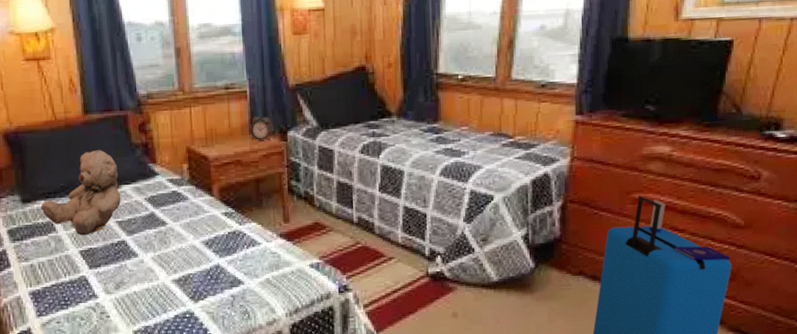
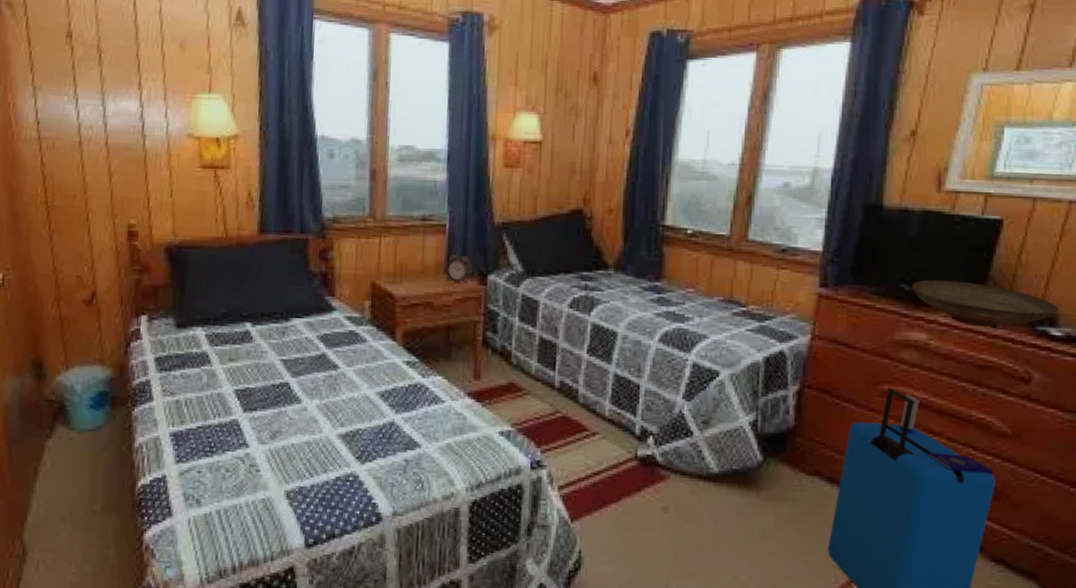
teddy bear: present [40,149,121,236] -> none [196,274,290,372]
decorative bowl: none [655,98,783,137] -> present [911,279,1059,328]

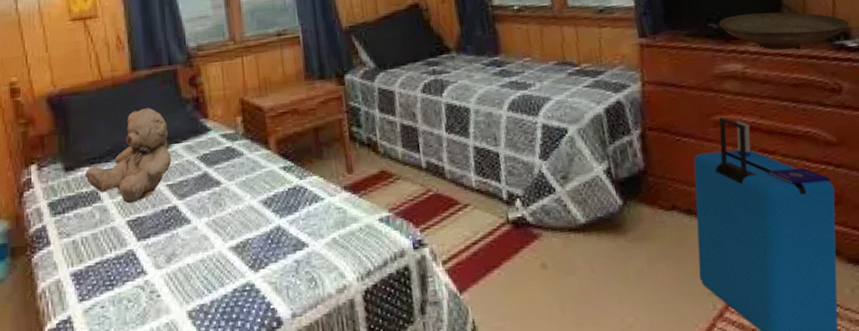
teddy bear: none [196,274,290,372] -> present [84,107,172,204]
alarm clock: present [445,255,473,284] -> none [305,60,330,88]

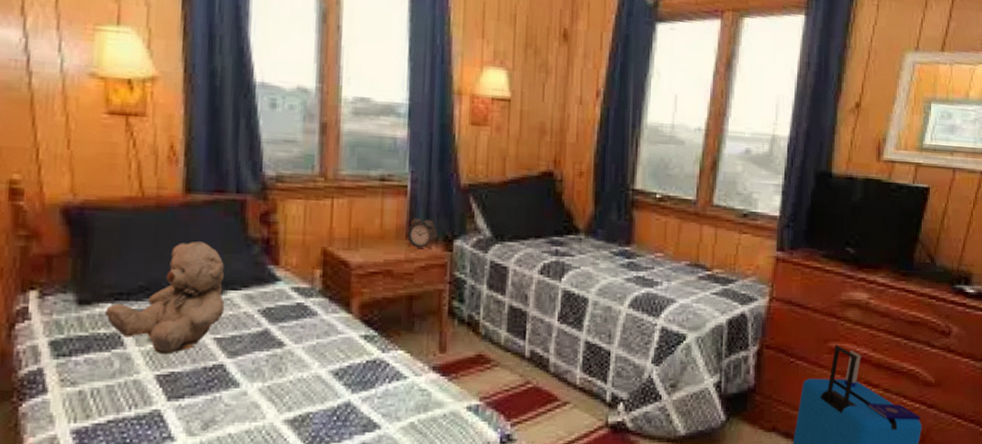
alarm clock: none [305,60,330,88] -> present [407,218,437,250]
decorative bowl: present [718,12,850,50] -> none [855,243,972,287]

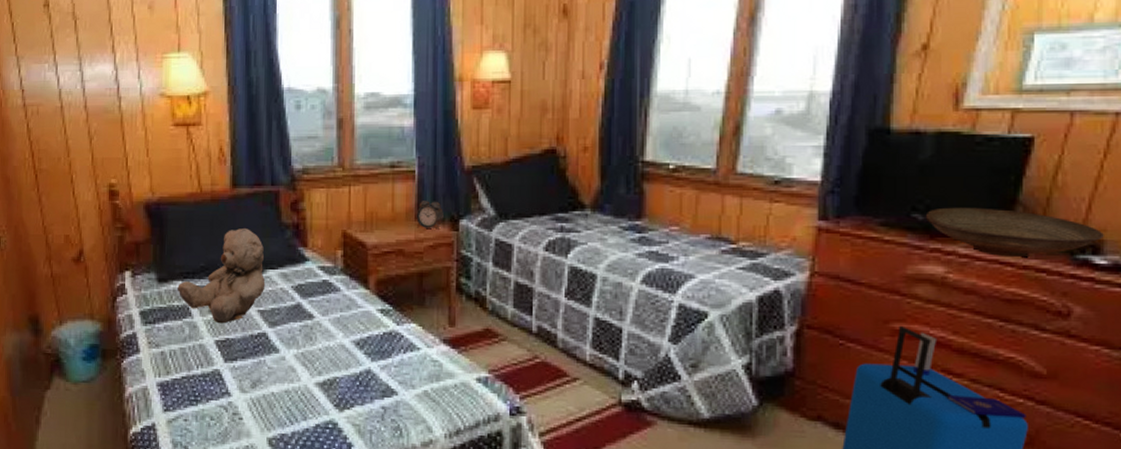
decorative bowl: none [855,243,972,287] -> present [925,207,1104,258]

